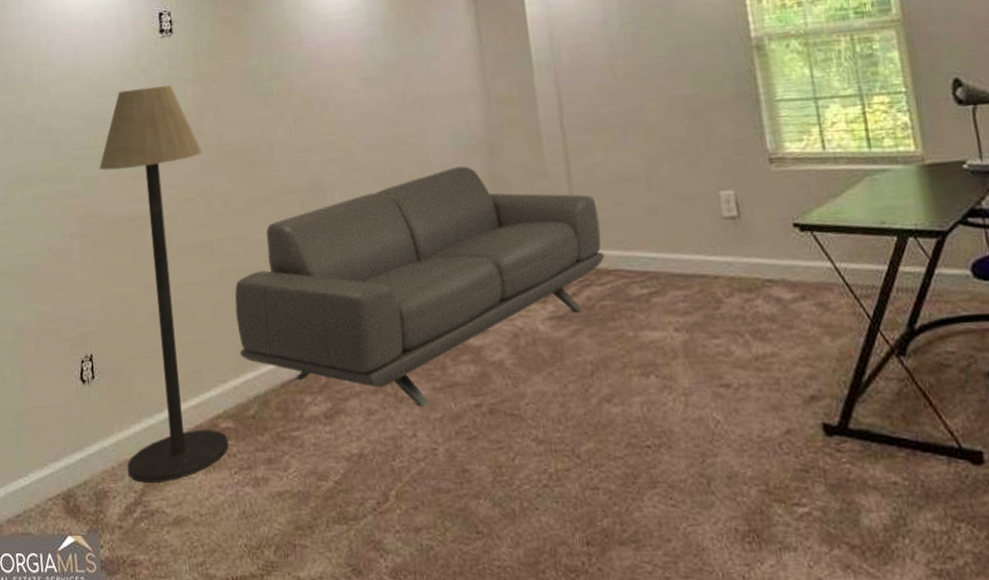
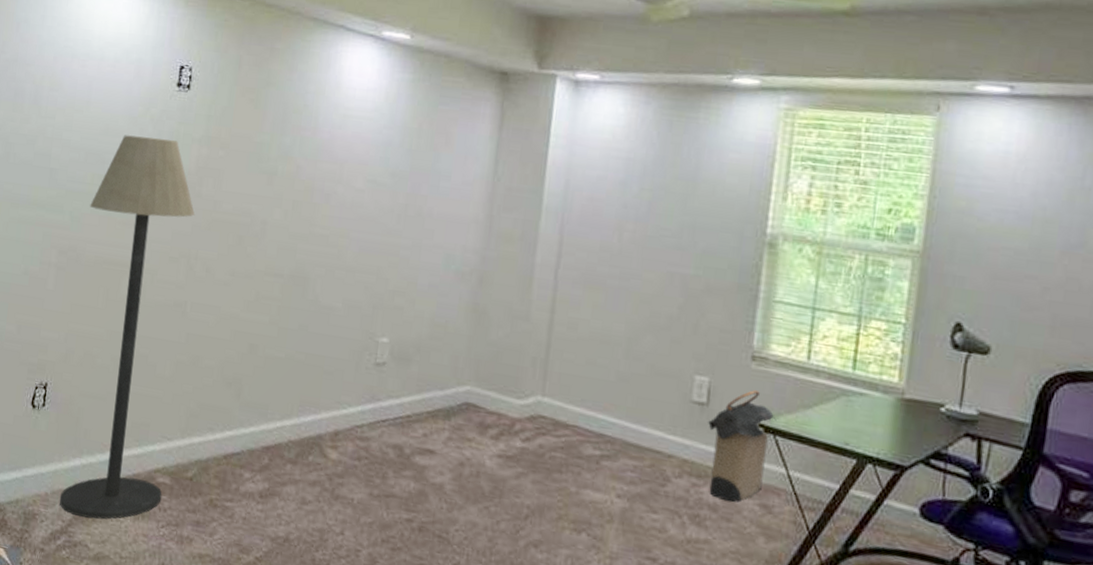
sofa: present [234,166,605,407] -> none [190,289,571,509]
laundry hamper: none [744,192,814,309] -> present [708,390,777,503]

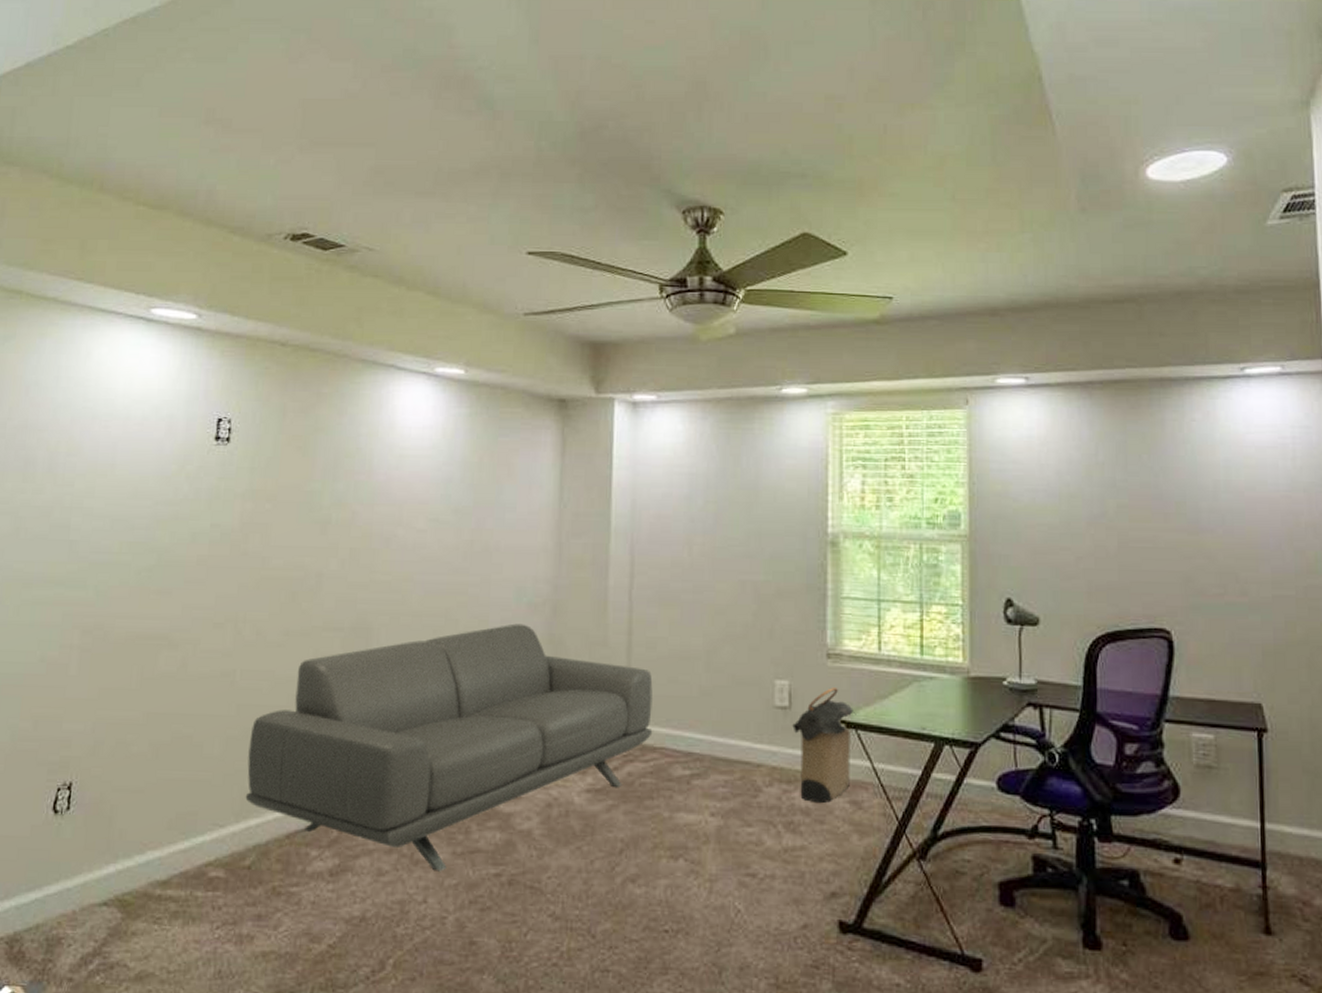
floor lamp: present [59,135,195,519] -> none [90,496,241,932]
sofa: none [190,289,571,509] -> present [245,623,653,872]

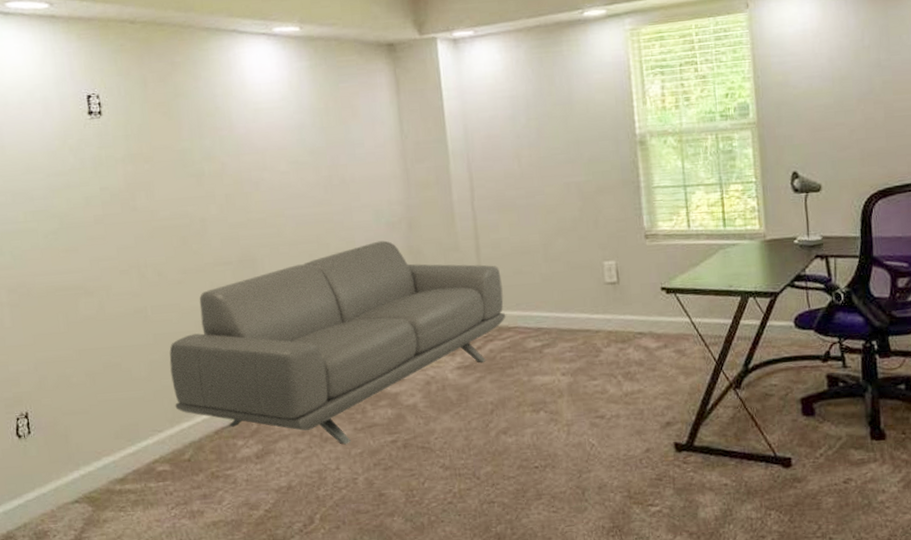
laundry hamper: present [792,688,856,804] -> none [622,262,674,356]

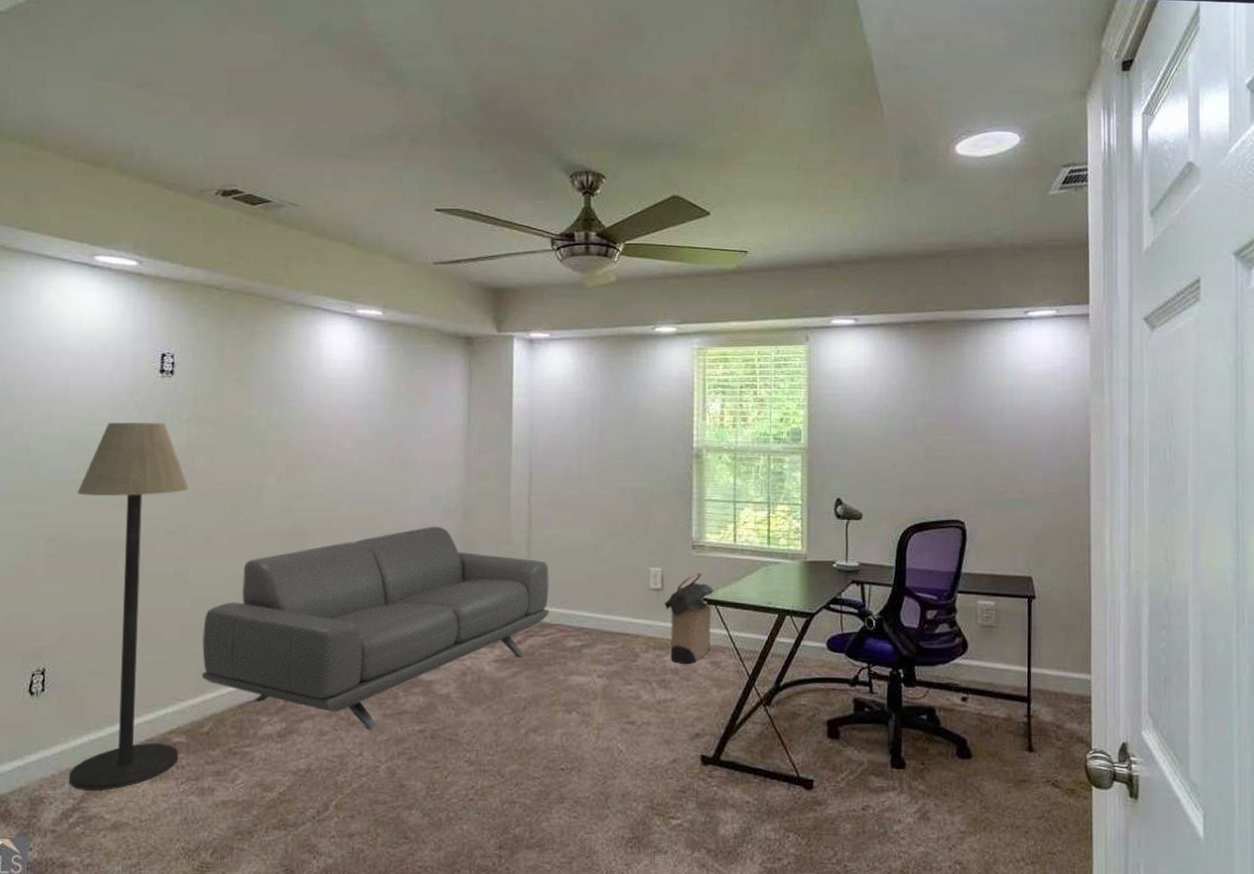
floor lamp: none [28,165,166,522] -> present [68,422,189,790]
laundry hamper: none [622,262,674,356] -> present [664,573,716,665]

